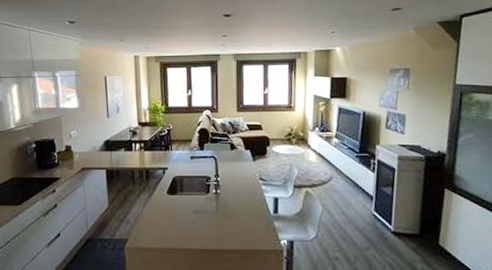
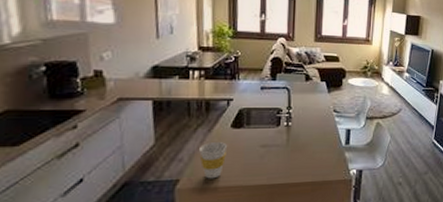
cup: none [142,207,164,240] -> present [199,142,227,179]

